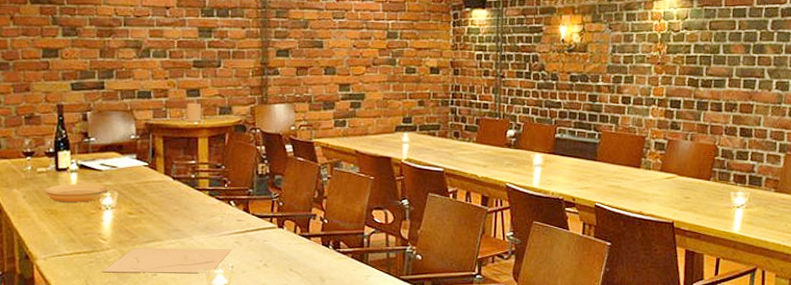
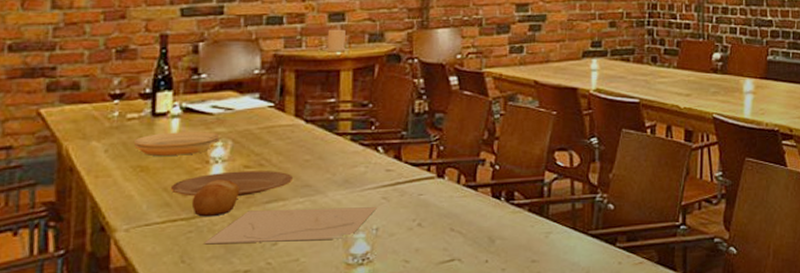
plate: none [74,216,166,236] -> present [170,171,294,197]
bread roll: none [90,223,126,251] -> present [191,179,240,217]

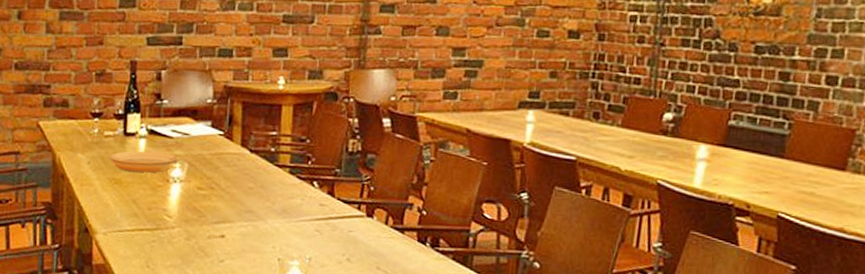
plate: present [170,171,294,197] -> none [138,191,239,215]
bread roll: present [191,179,240,217] -> none [155,197,194,230]
napkin: present [204,207,377,245] -> none [164,228,310,264]
candle: present [321,29,350,53] -> none [265,64,292,88]

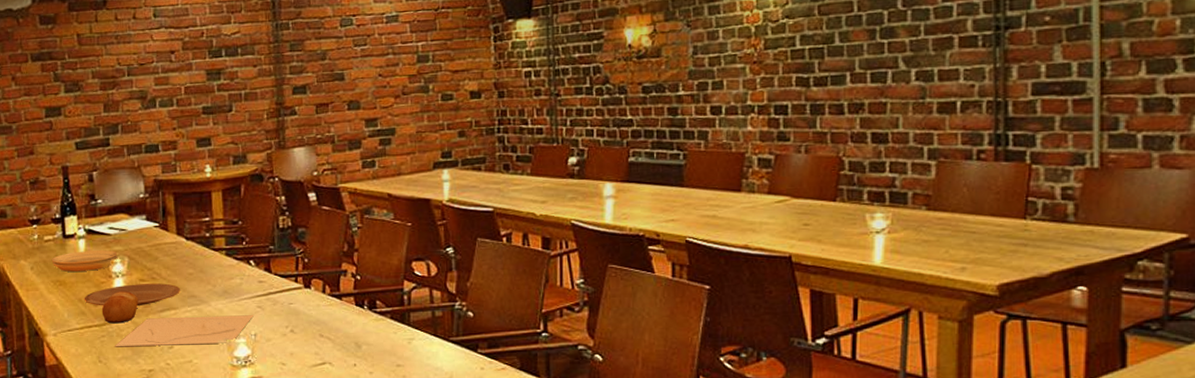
plate: none [138,191,239,215] -> present [84,283,181,306]
bread roll: none [155,197,194,230] -> present [101,291,139,324]
napkin: none [164,228,310,264] -> present [115,315,254,347]

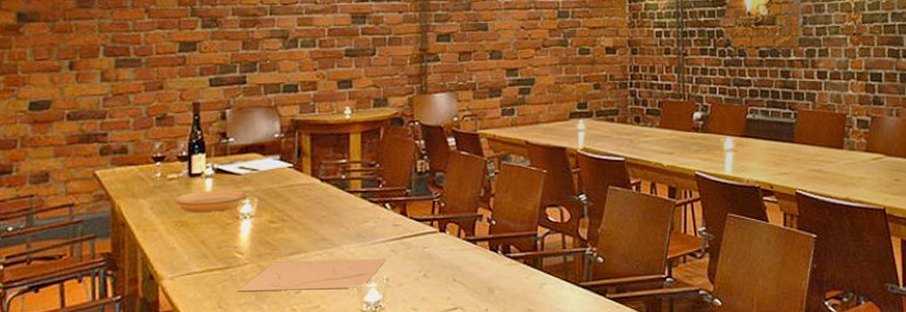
plate: present [84,283,181,306] -> none [207,226,313,249]
bread roll: present [101,291,139,324] -> none [225,233,267,267]

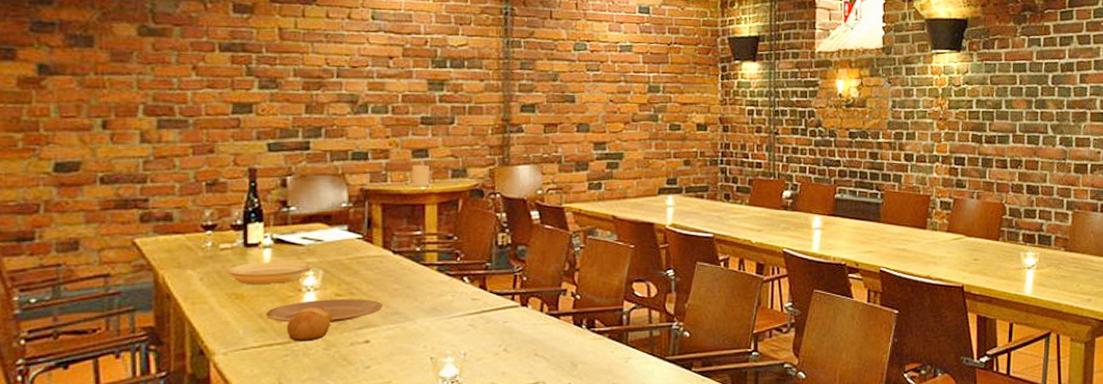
plate: none [207,226,313,249] -> present [265,299,384,323]
bread roll: none [225,233,267,267] -> present [286,307,333,342]
napkin: present [237,259,386,292] -> none [300,333,464,368]
candle: none [332,95,358,117] -> present [406,164,434,187]

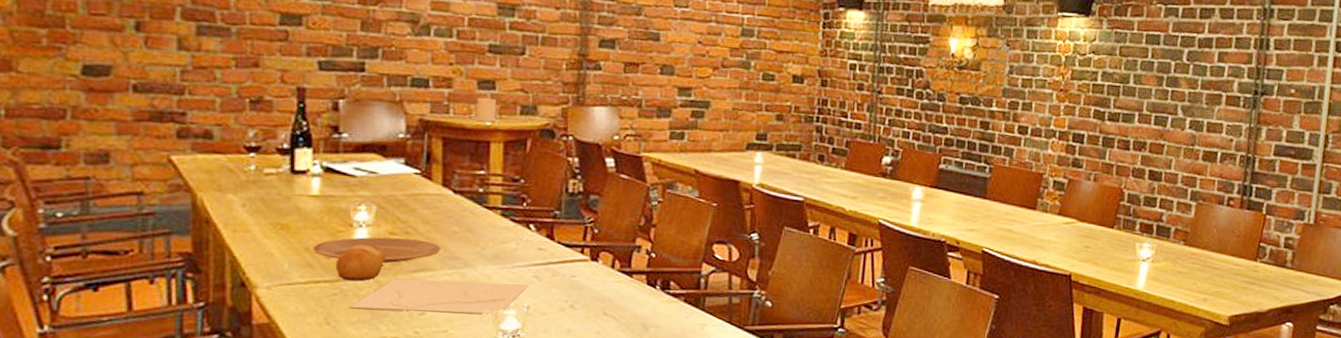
plate: present [227,262,311,284] -> none [272,191,363,216]
napkin: none [300,333,464,368] -> present [349,278,528,314]

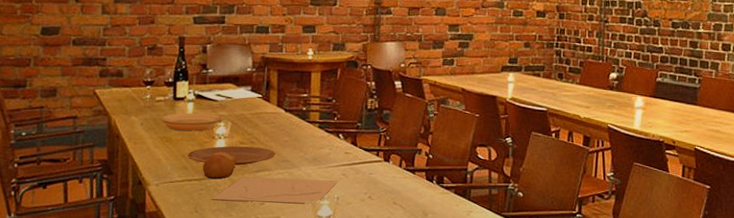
plate: none [272,191,363,216] -> present [161,113,222,131]
candle: present [470,97,501,123] -> none [297,38,319,58]

